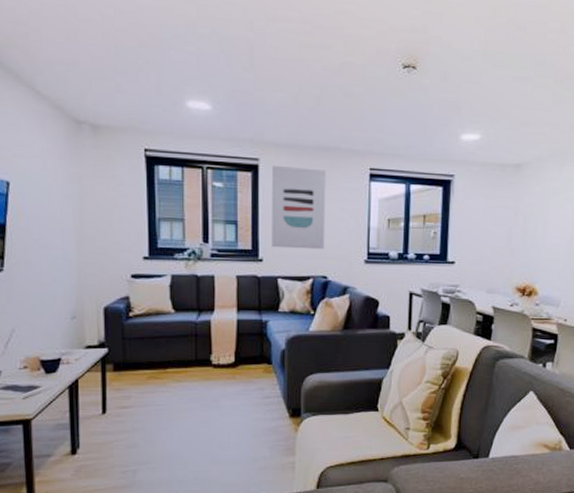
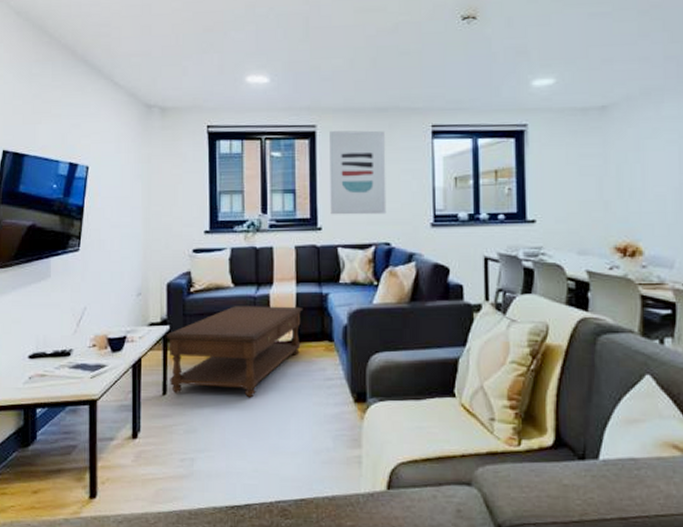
coffee table: none [103,330,244,415] -> present [165,306,303,398]

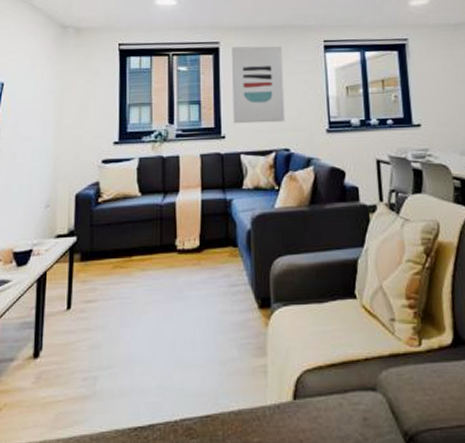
coffee table: present [165,306,303,398] -> none [71,213,208,309]

